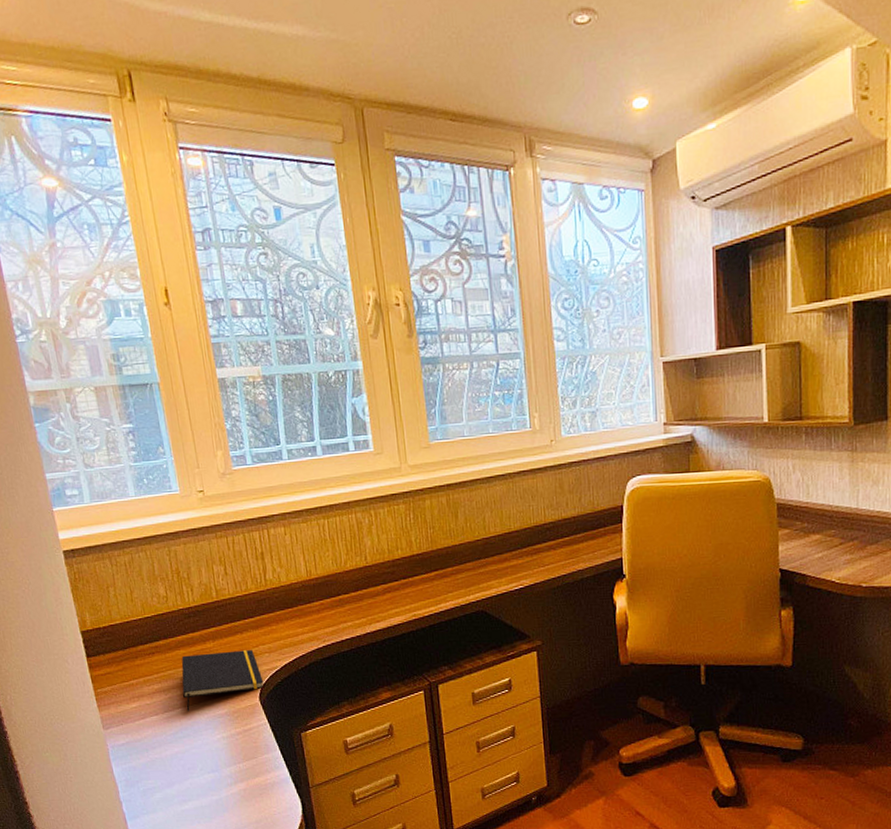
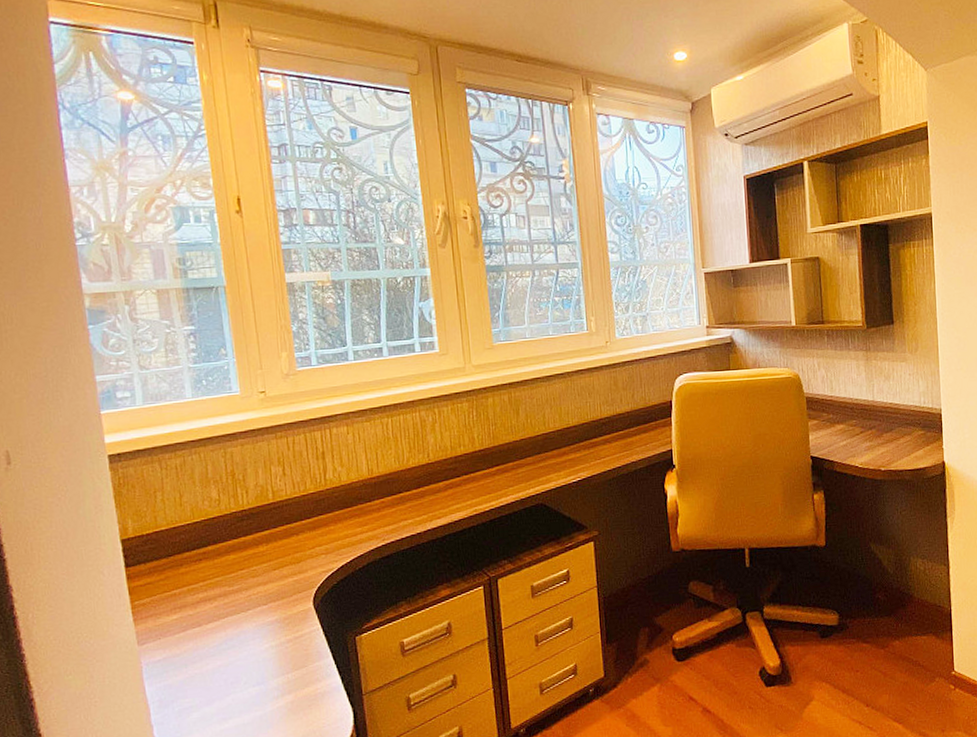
notepad: present [181,650,264,712] -> none [230,552,319,621]

